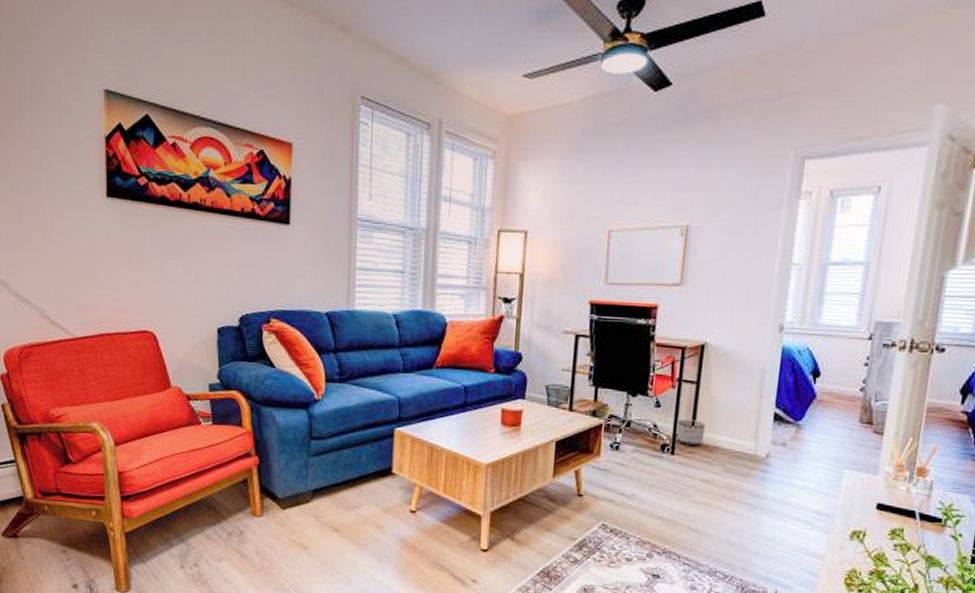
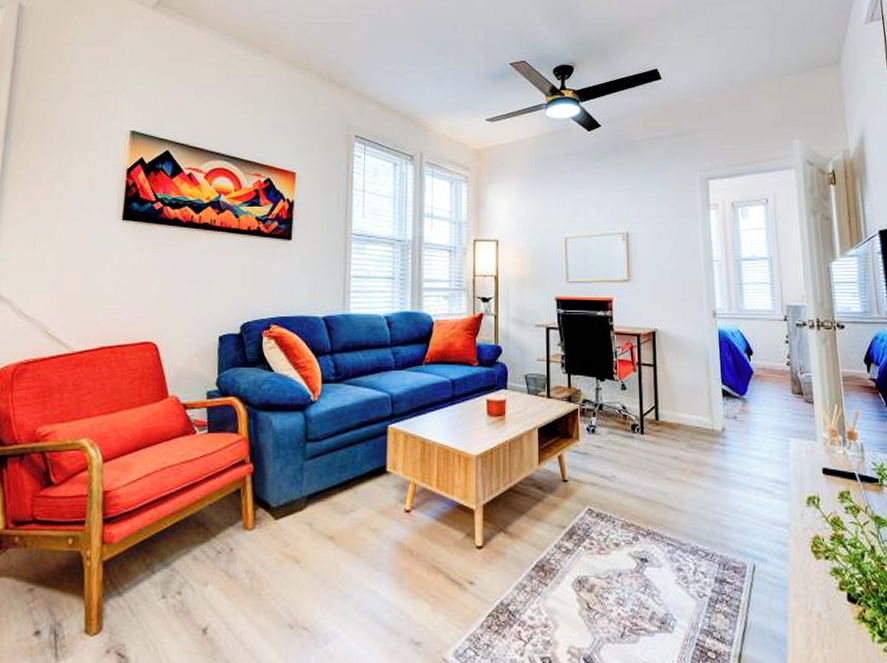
planter: present [676,419,706,445] -> none [642,400,667,424]

